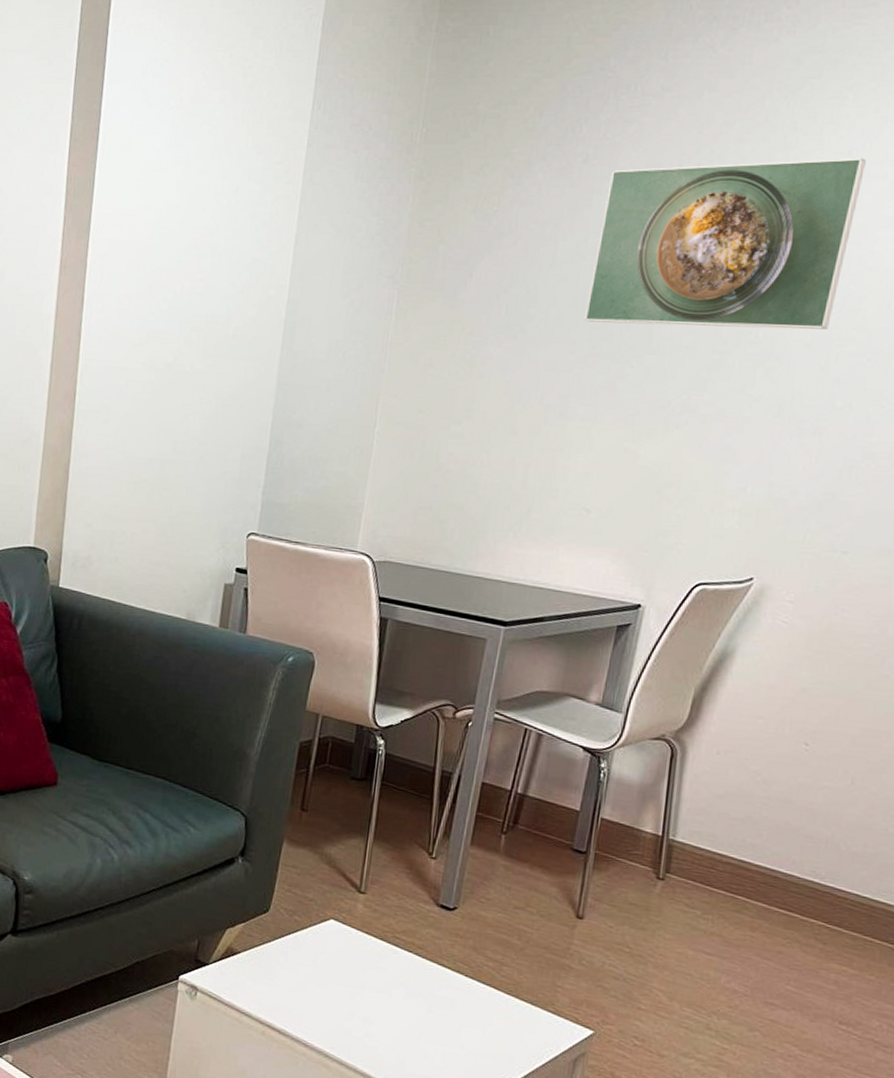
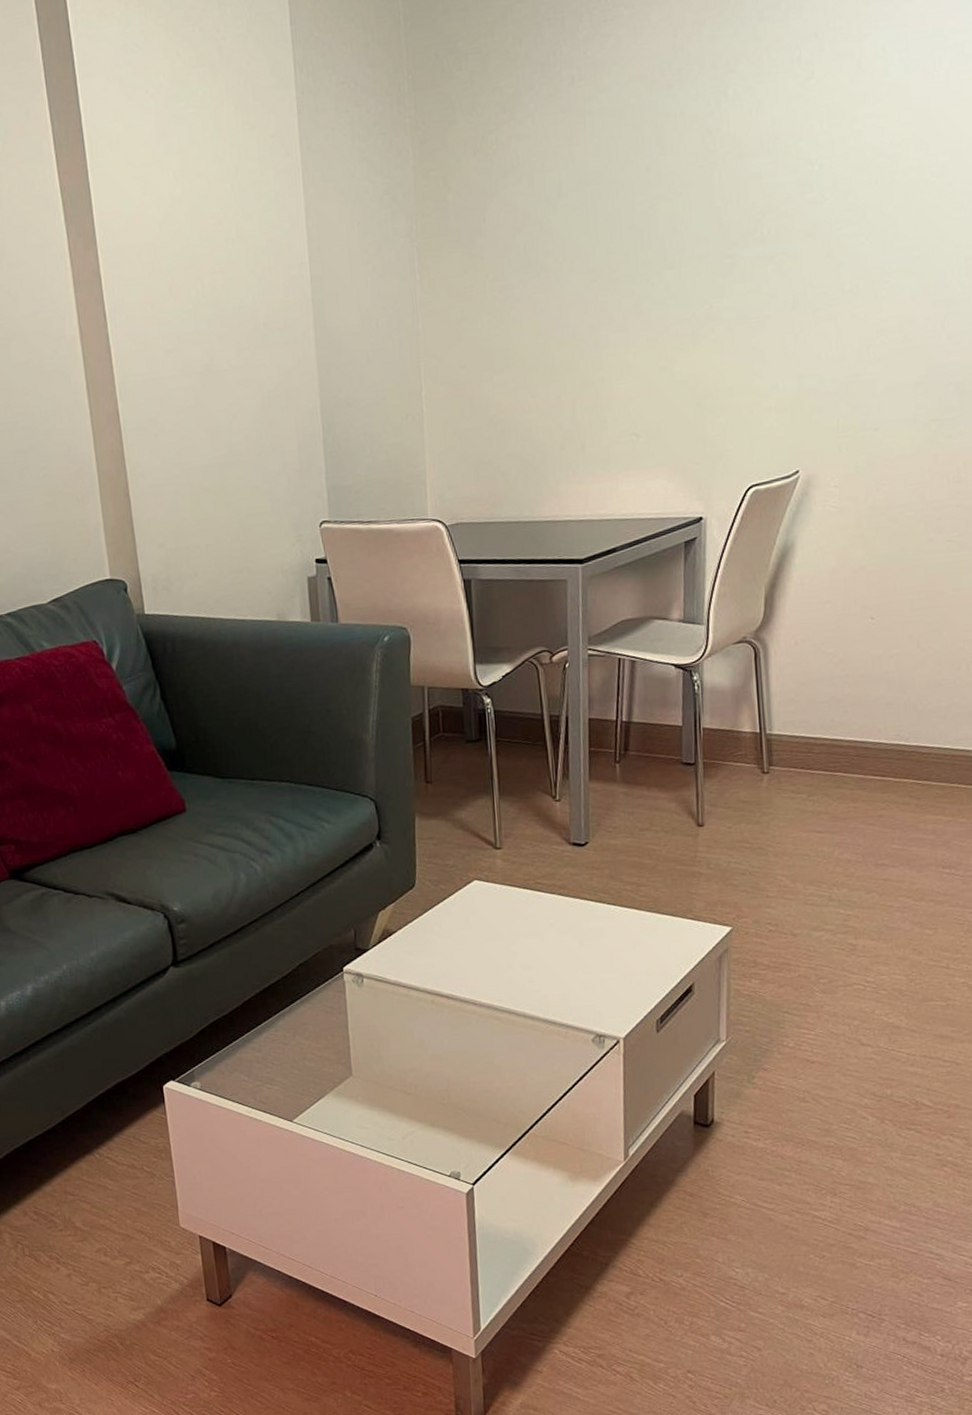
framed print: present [585,158,866,329] -> none [598,37,833,248]

